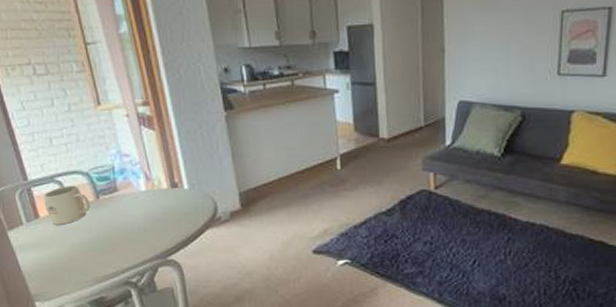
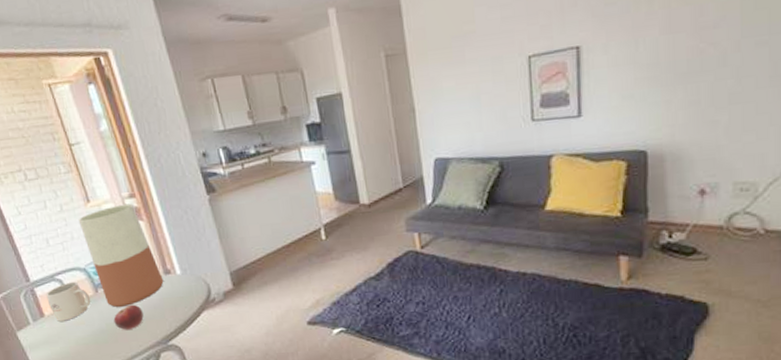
vase: none [86,111,170,216] -> present [78,203,164,307]
fruit: none [112,215,145,240] -> present [113,304,144,330]

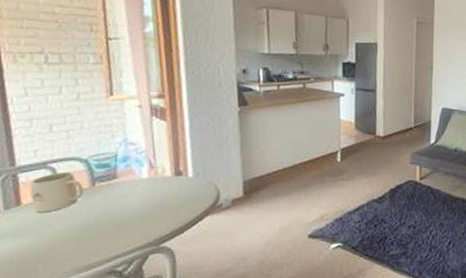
vase: present [78,203,164,307] -> none [94,102,173,203]
fruit: present [113,304,144,330] -> none [104,202,141,227]

